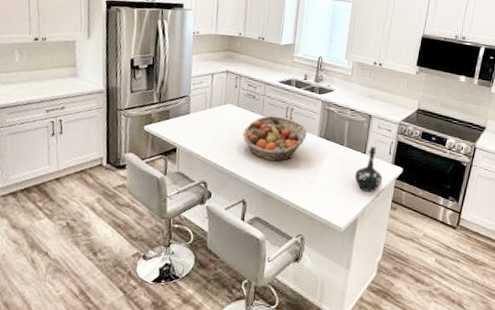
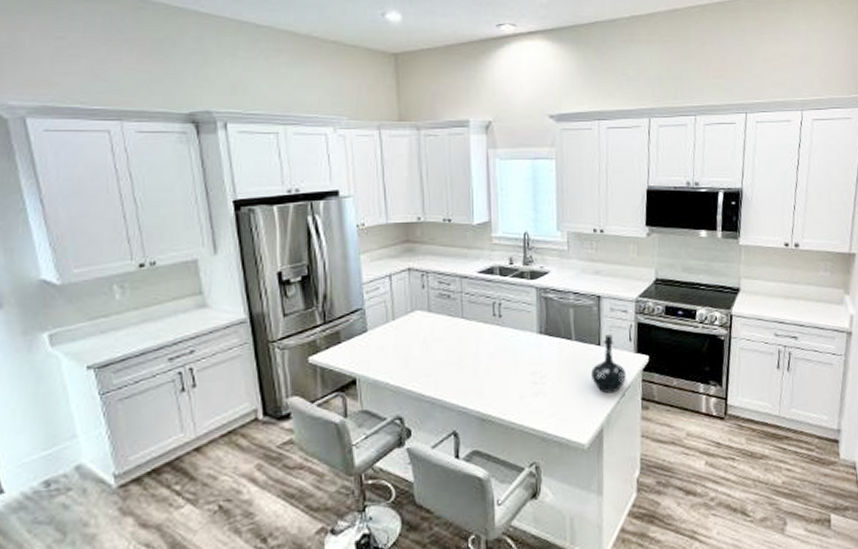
fruit basket: present [242,115,307,162] -> none [441,316,523,375]

